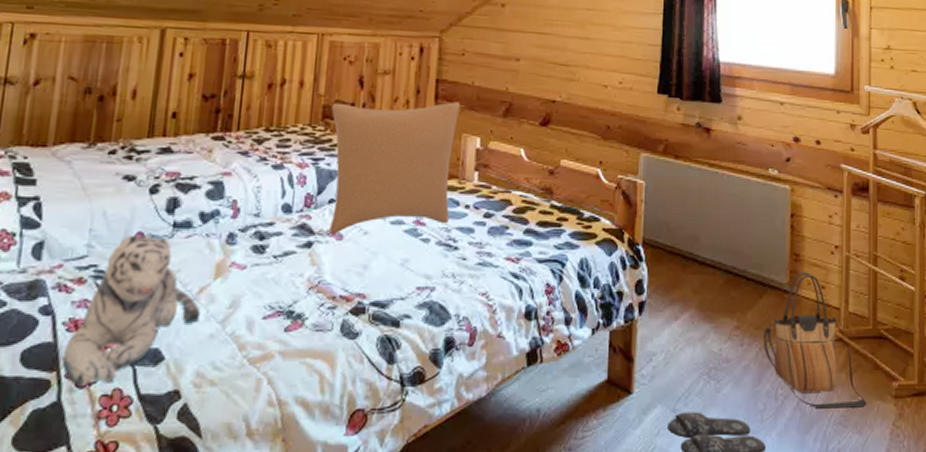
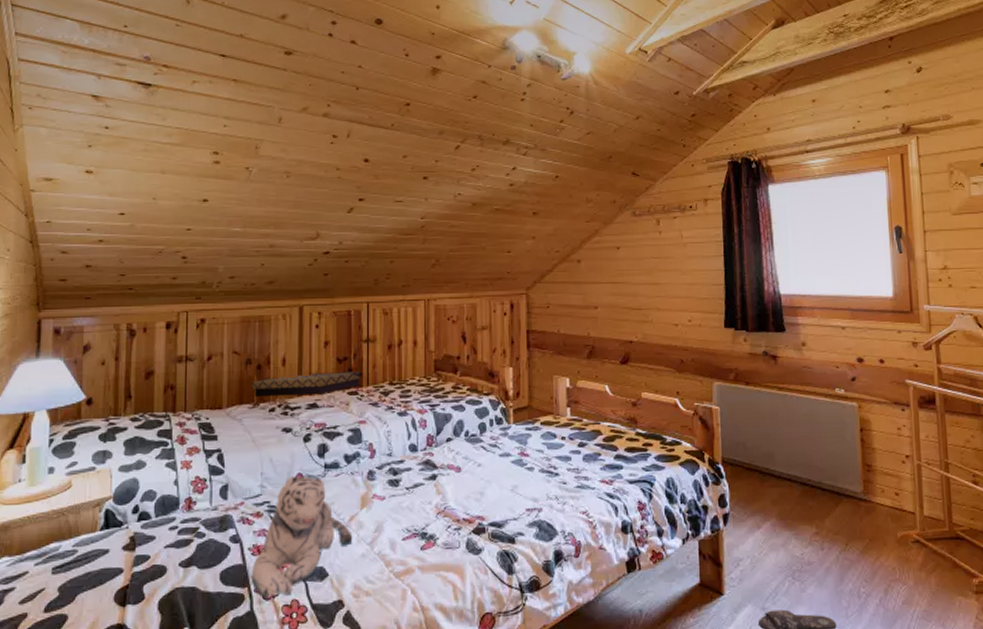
decorative box: none [89,110,232,138] -> present [252,371,362,397]
cushion: present [329,102,461,234] -> none [441,349,550,467]
tote bag: present [764,272,867,409] -> none [842,481,949,605]

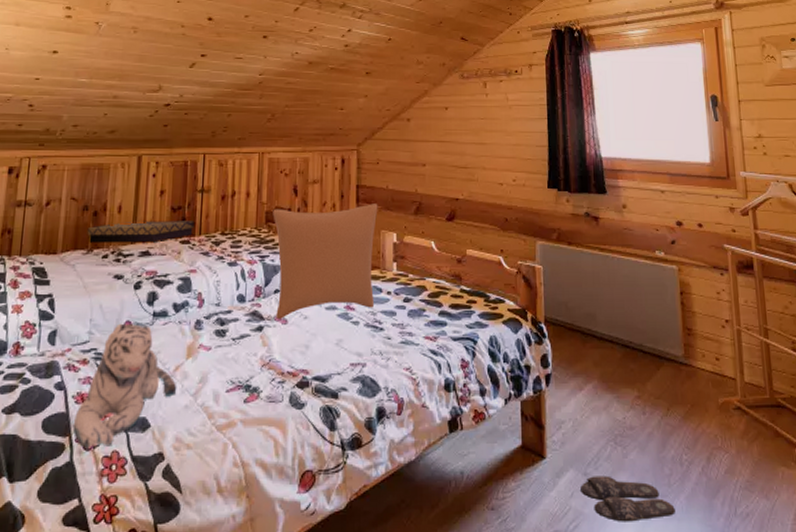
cushion: none [441,349,550,467] -> present [273,204,378,319]

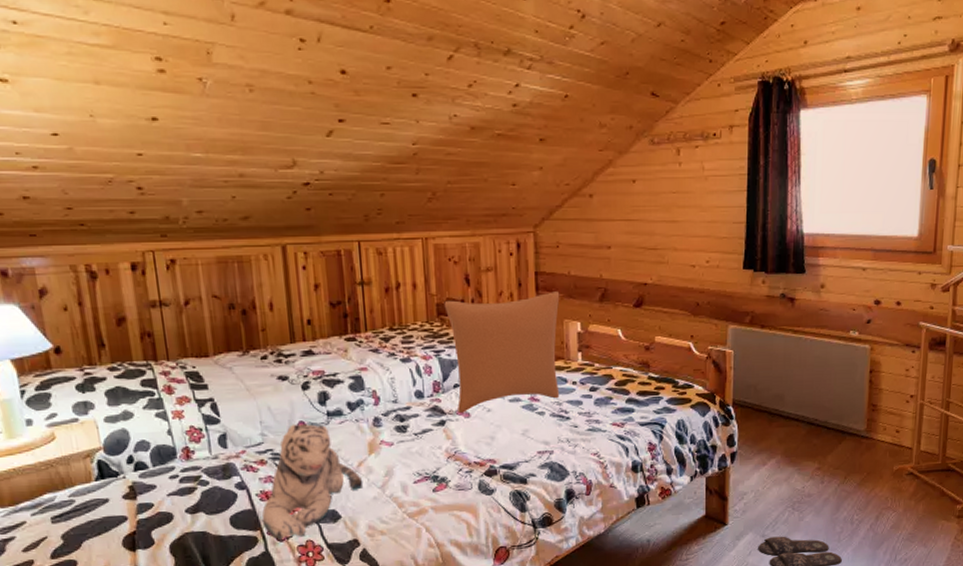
decorative box: present [87,221,195,243] -> none [238,316,359,344]

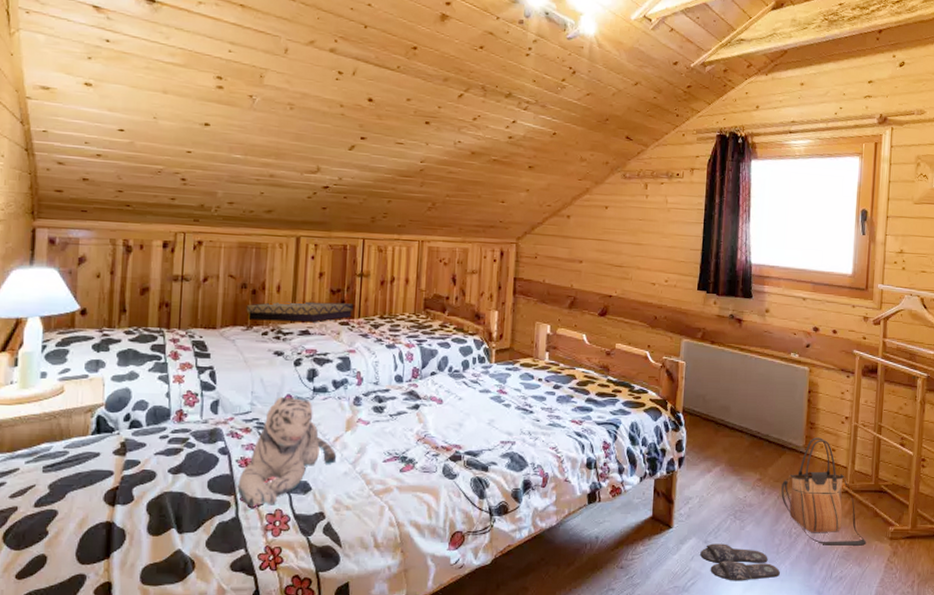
decorative box: none [238,316,359,344] -> present [246,301,354,323]
cushion: present [444,291,560,413] -> none [431,296,534,399]
tote bag: none [842,419,933,529] -> present [781,437,867,546]

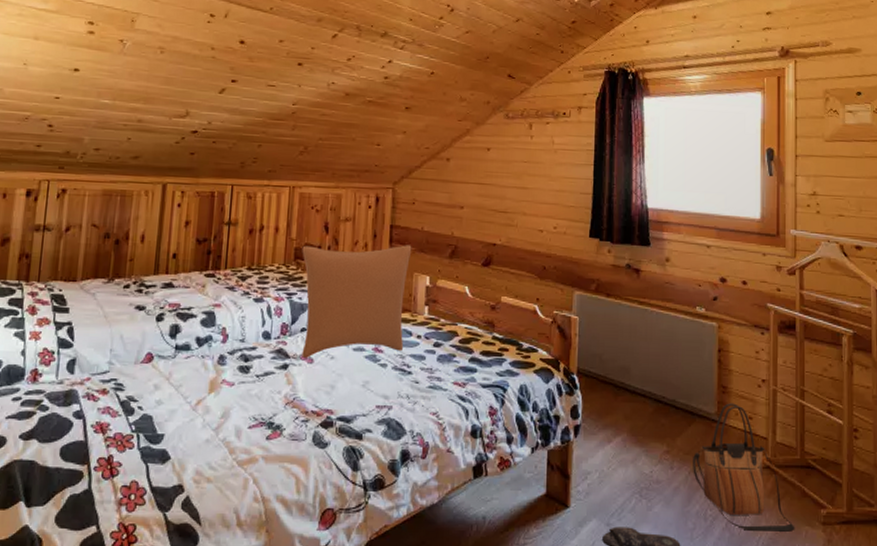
plush toy: present [237,396,337,508] -> none [91,354,199,479]
decorative box: present [246,301,354,323] -> none [108,252,221,275]
cushion: none [431,296,534,399] -> present [302,245,412,358]

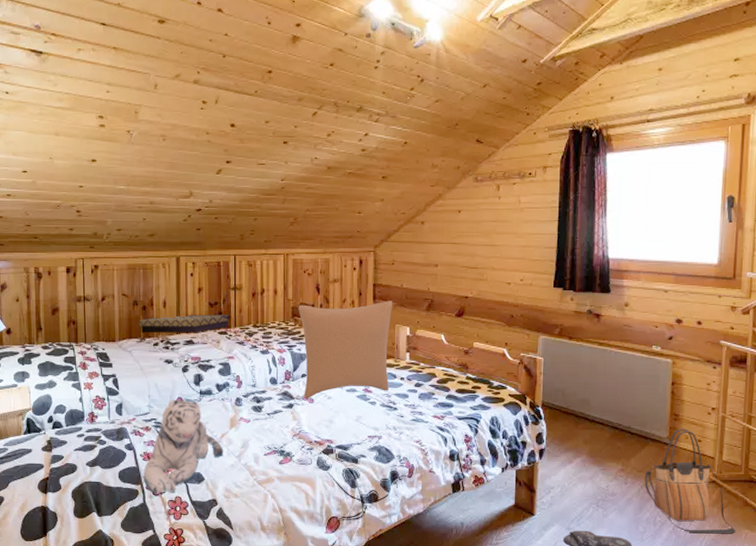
plush toy: none [91,354,199,479] -> present [143,399,224,495]
decorative box: none [108,252,221,275] -> present [139,314,230,333]

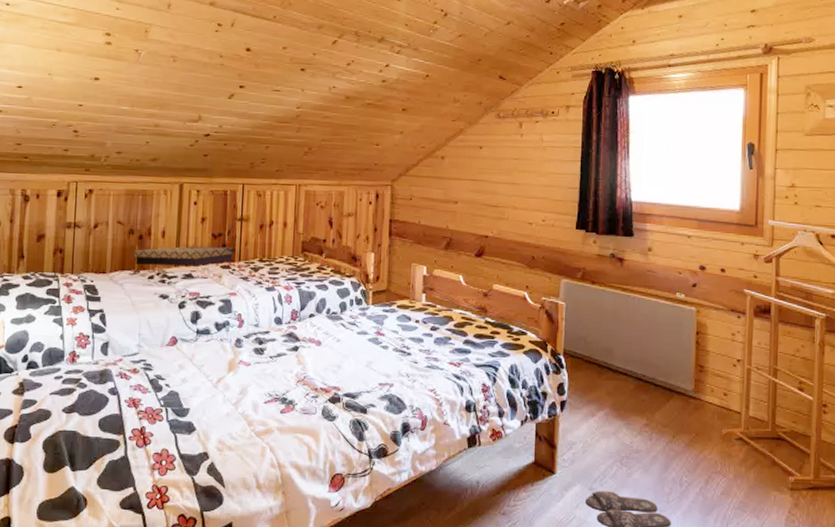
plush toy: present [143,399,224,495] -> none [126,338,220,447]
cushion: present [298,301,393,398] -> none [308,238,410,341]
tote bag: present [645,428,736,534] -> none [670,381,765,496]

